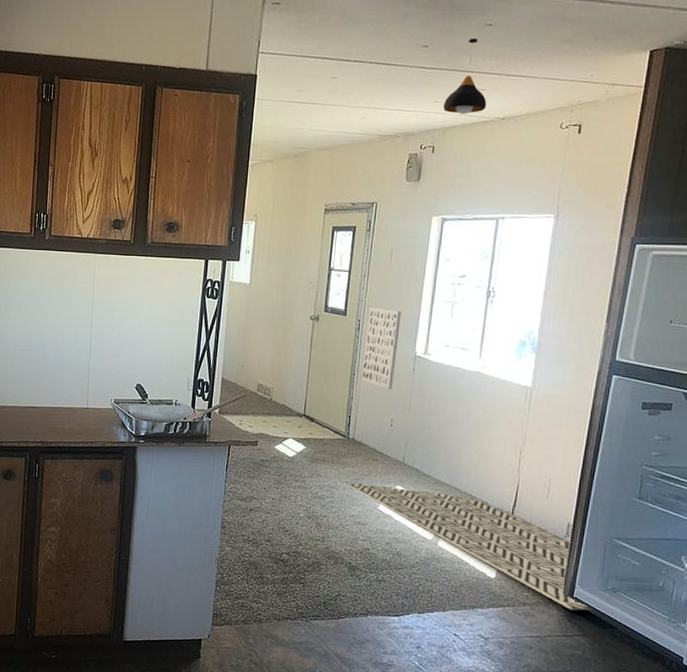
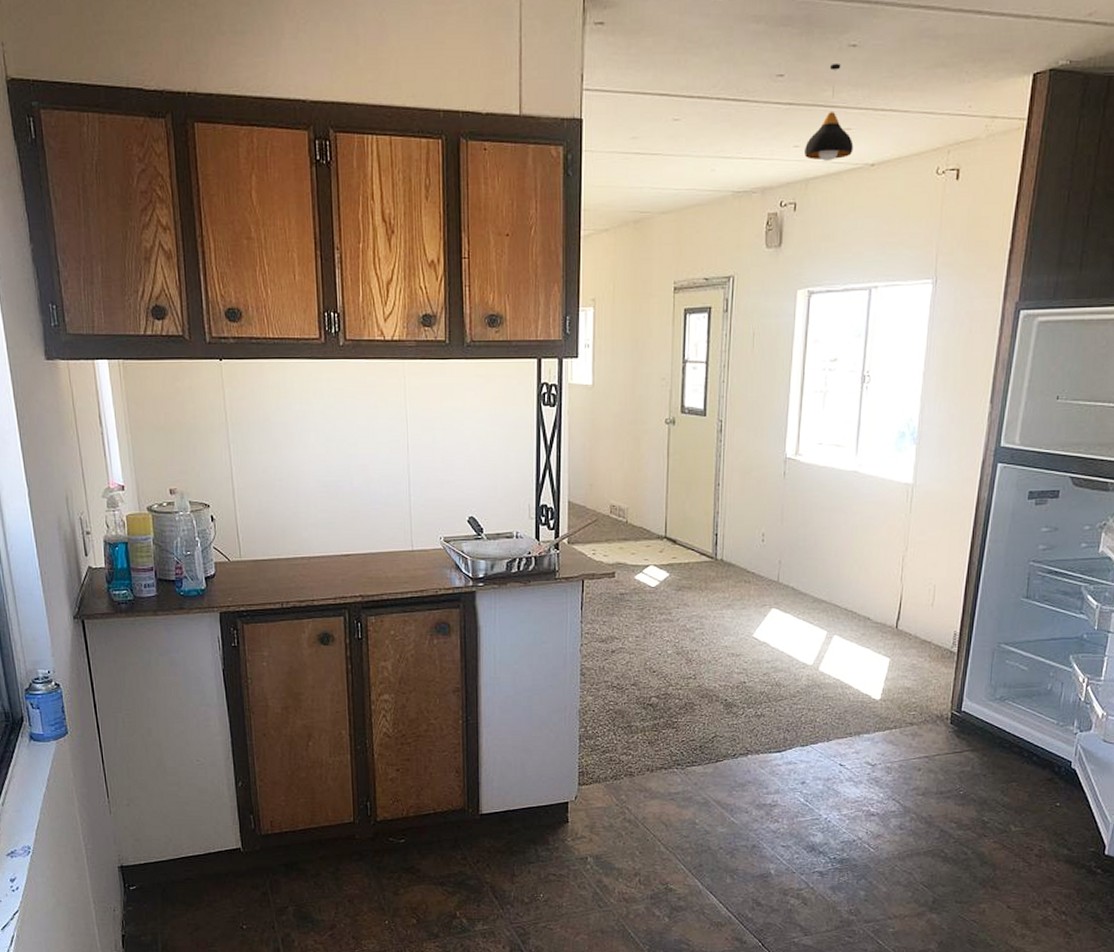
rug: present [344,481,592,611] -> none [714,609,981,725]
wall art: present [362,307,401,390] -> none [728,404,768,500]

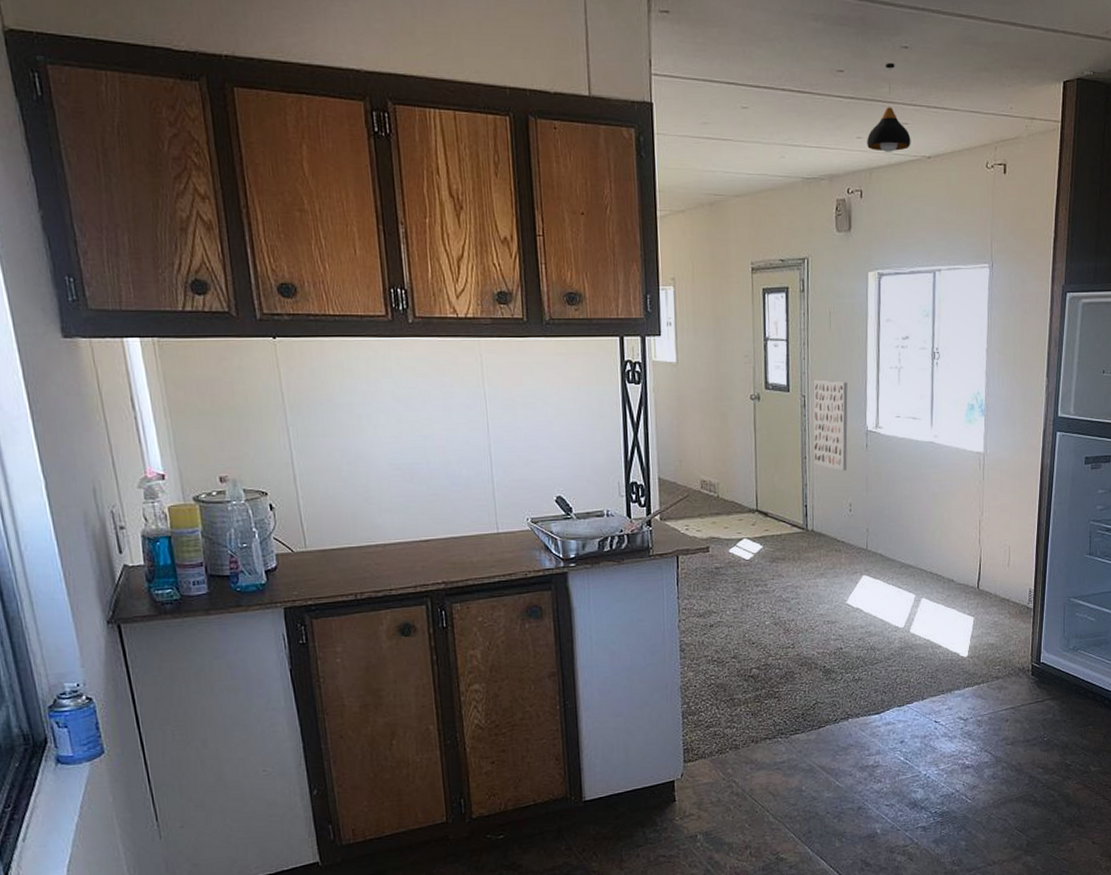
wall art: none [728,404,768,500] -> present [813,379,848,472]

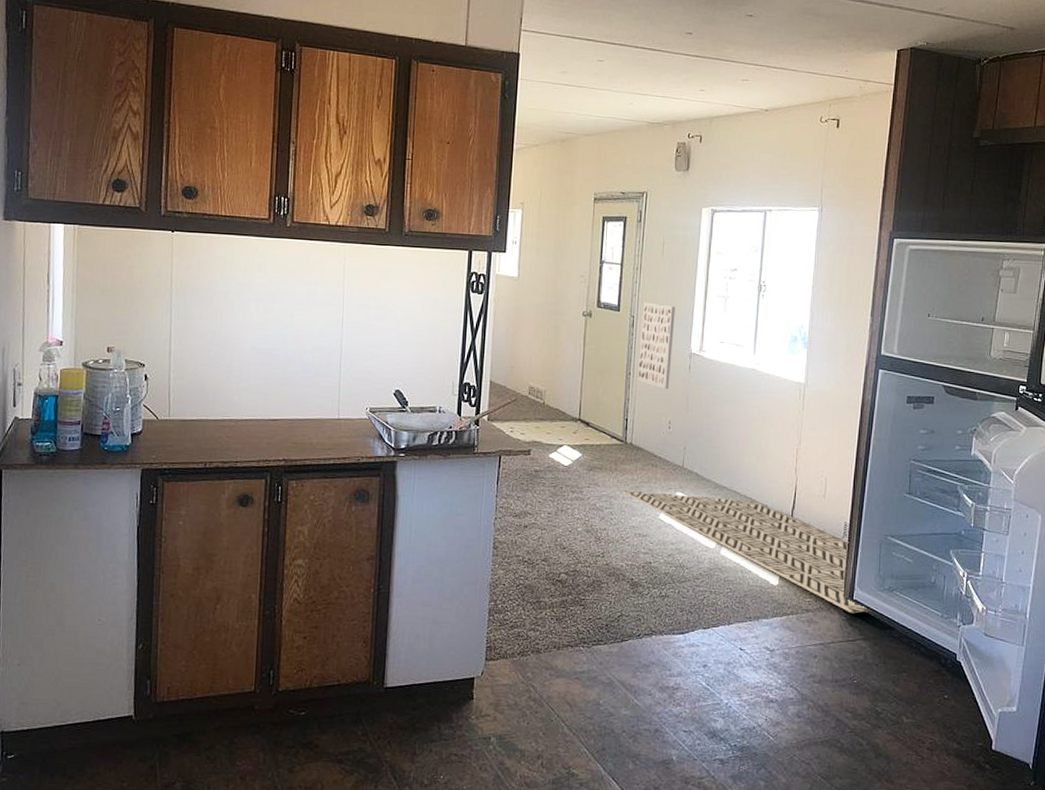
rug: none [808,576,1058,676] -> present [623,490,872,614]
pendant light: present [867,63,911,152] -> none [709,28,751,104]

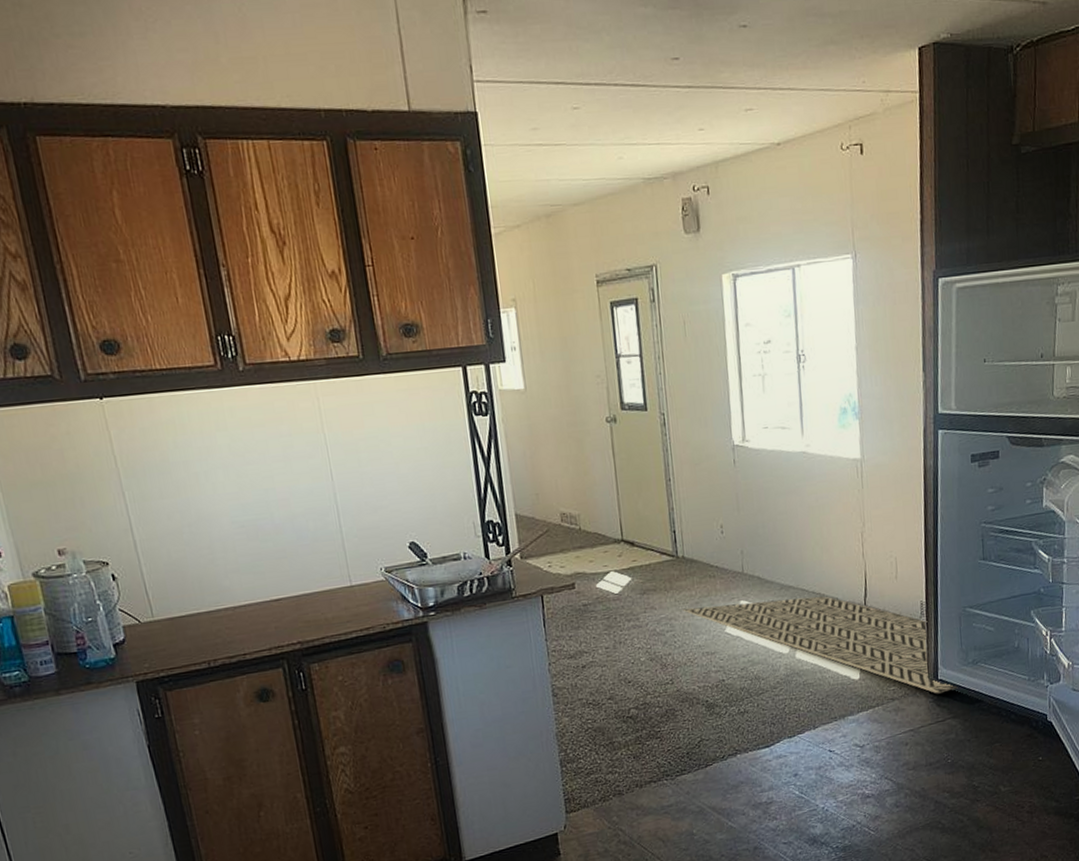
wall art: present [638,302,675,390] -> none [672,394,716,492]

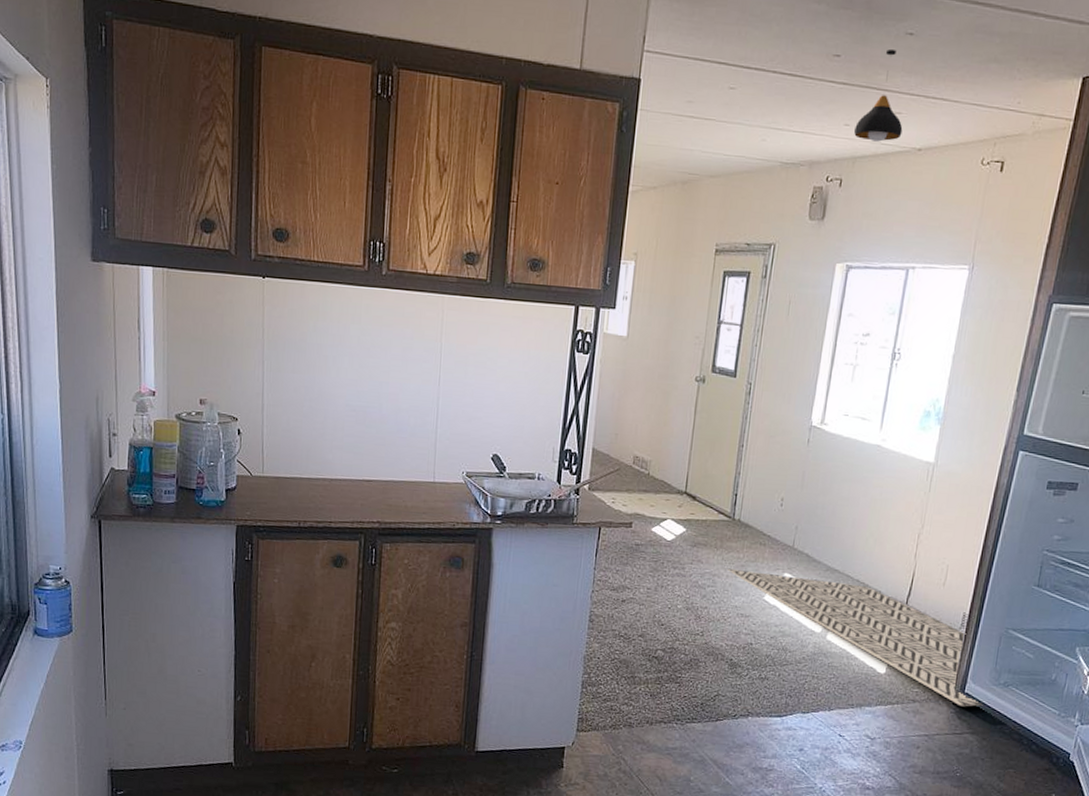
pendant light: none [710,45,758,143] -> present [854,50,903,142]

